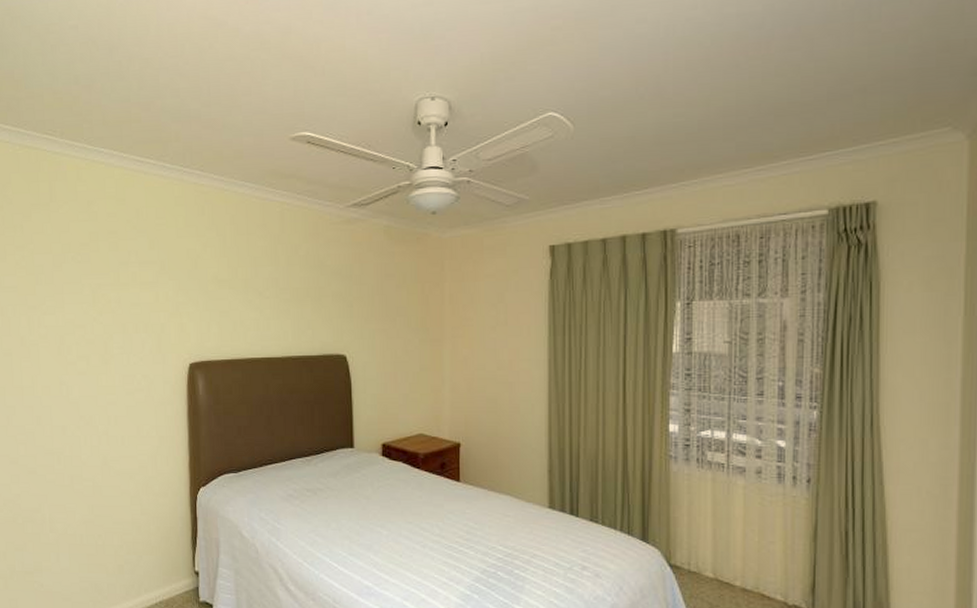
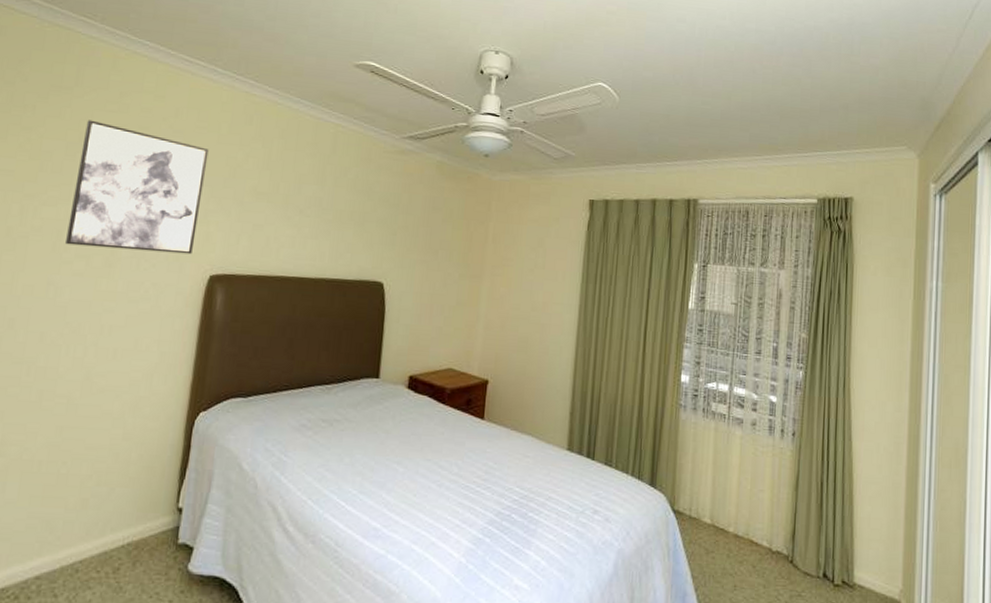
wall art: none [65,231,172,348] -> present [66,120,209,255]

